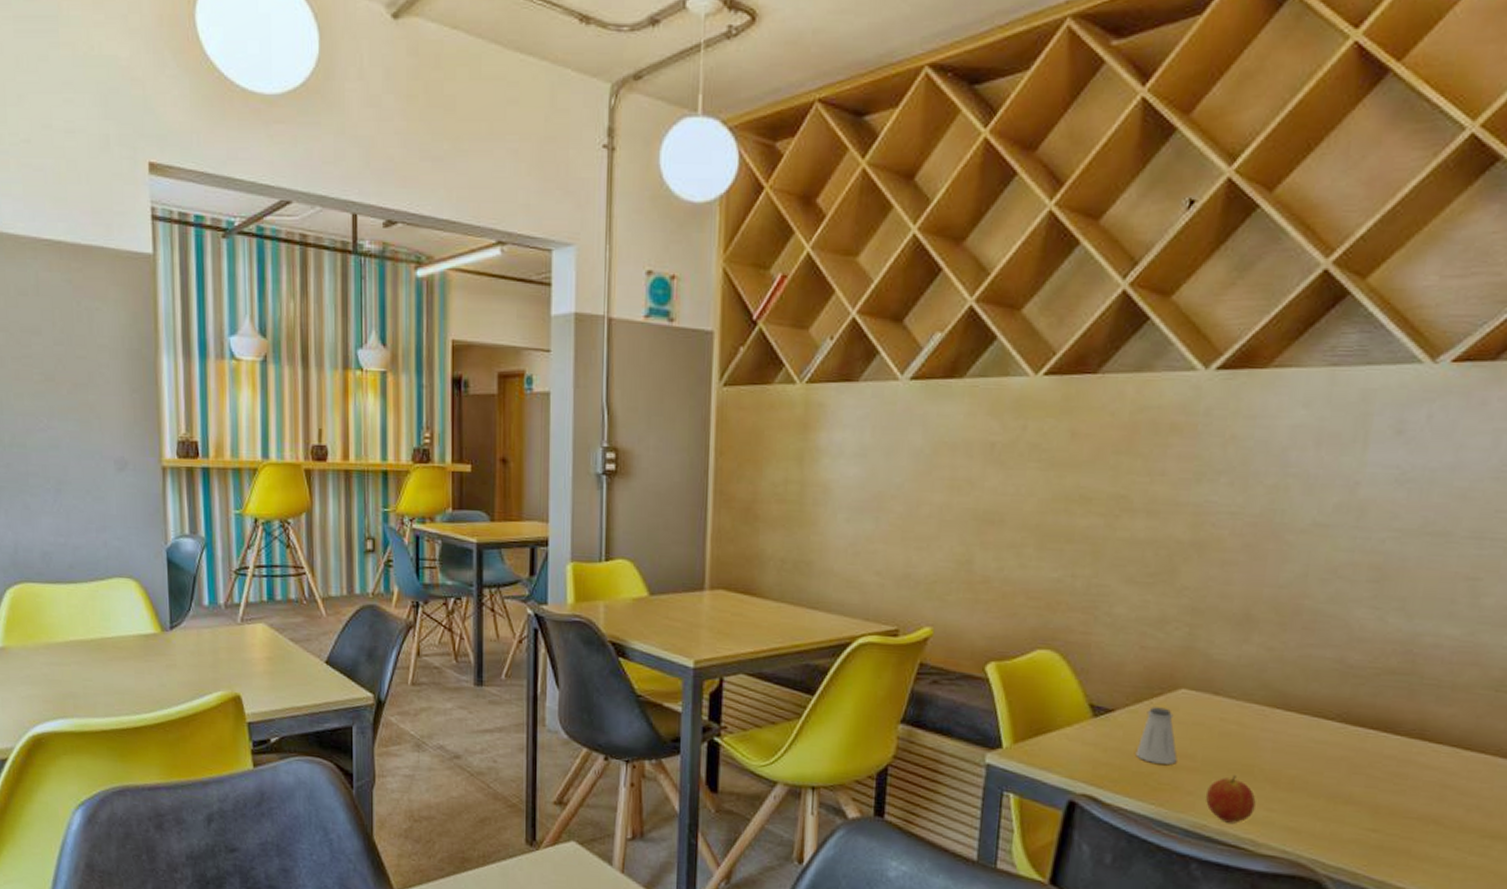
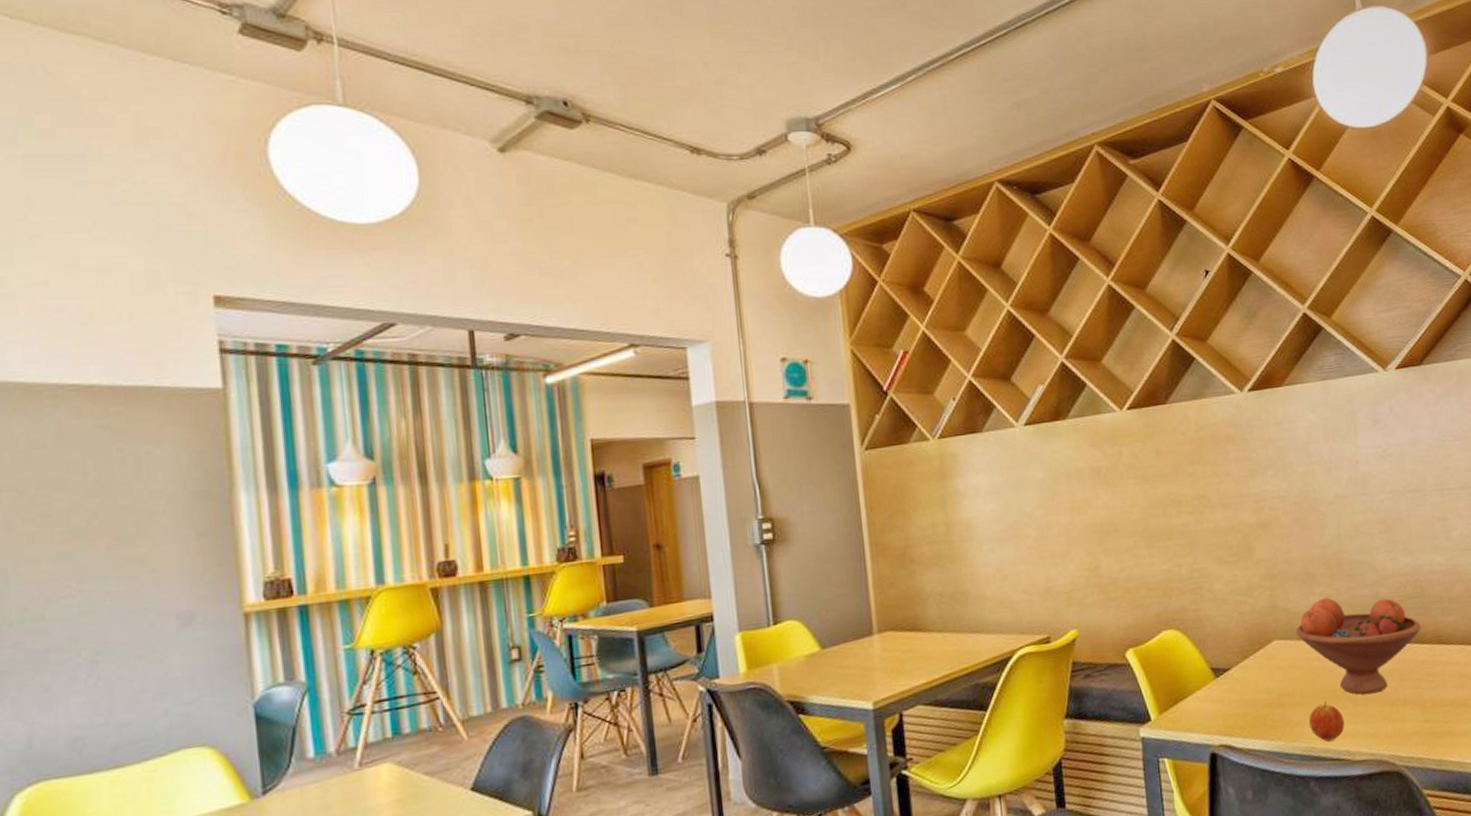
saltshaker: present [1135,707,1178,764] -> none [1252,658,1283,706]
fruit bowl: none [1213,650,1399,781] -> present [1295,597,1421,695]

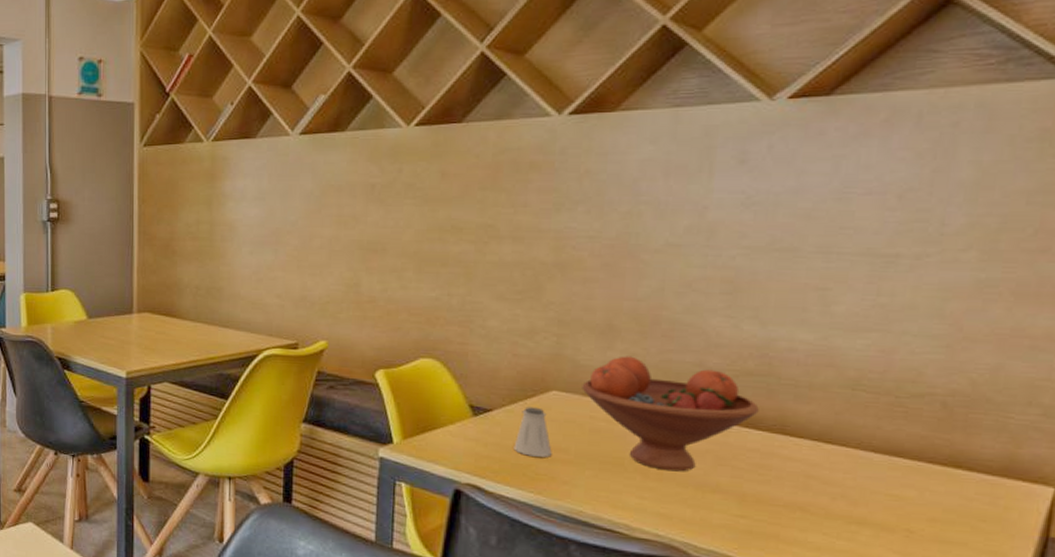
saltshaker: none [1252,658,1283,706] -> present [513,407,552,457]
fruit: present [1309,701,1345,741] -> none [581,467,628,510]

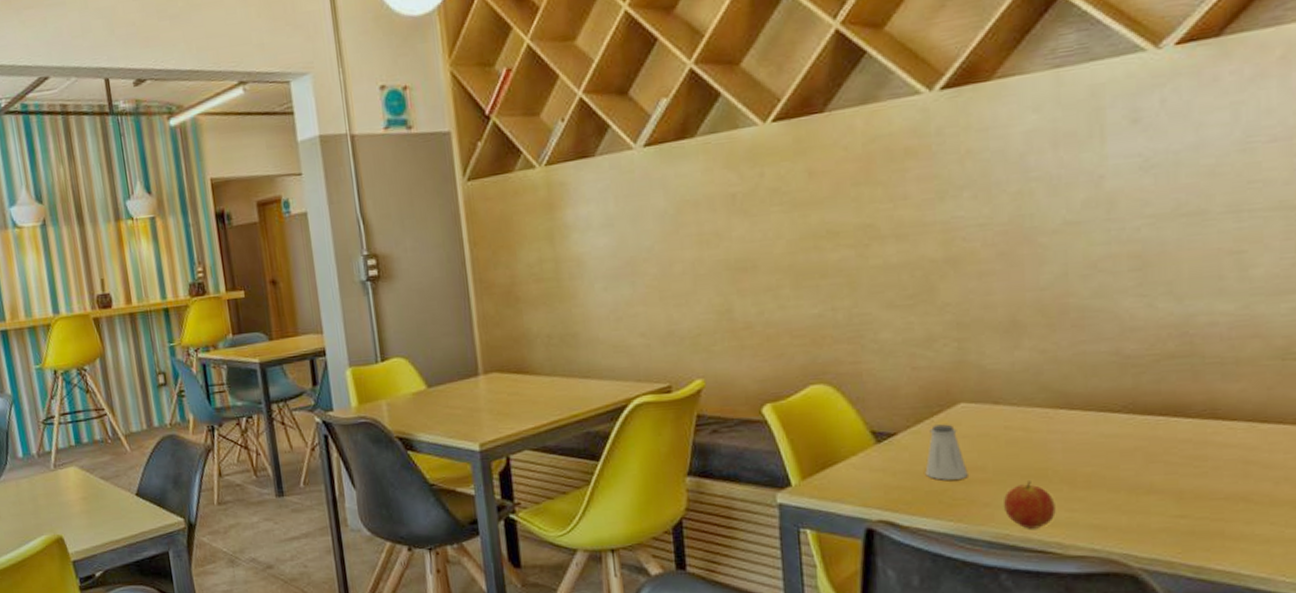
fruit: none [581,467,628,510] -> present [1004,481,1056,529]
fruit bowl: present [582,356,759,472] -> none [991,353,1186,477]

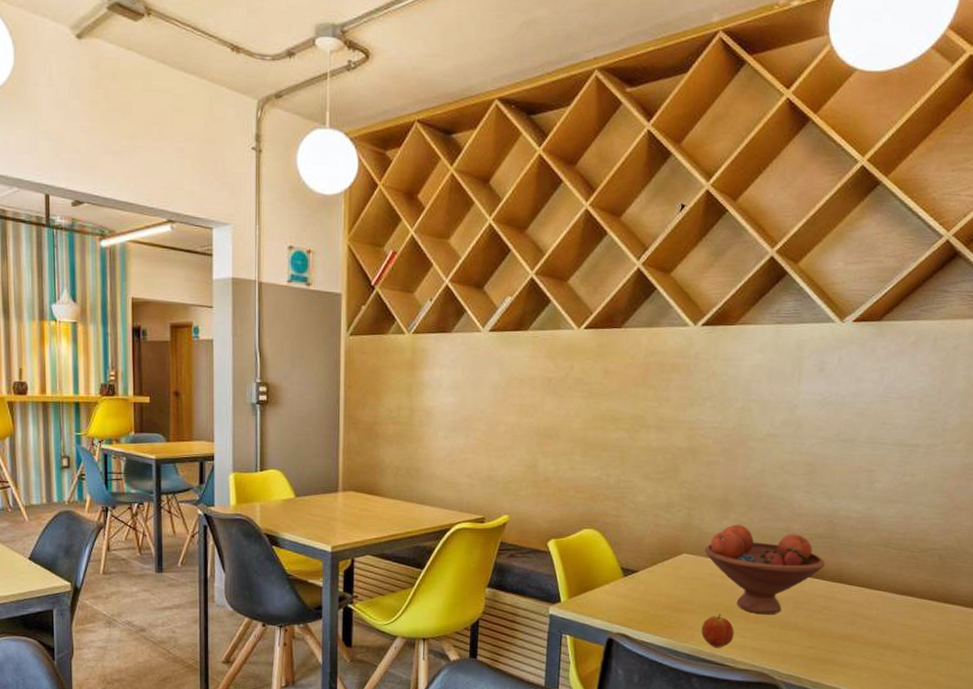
saltshaker: present [925,424,968,480] -> none [653,567,682,608]
fruit bowl: none [991,353,1186,477] -> present [704,524,825,615]

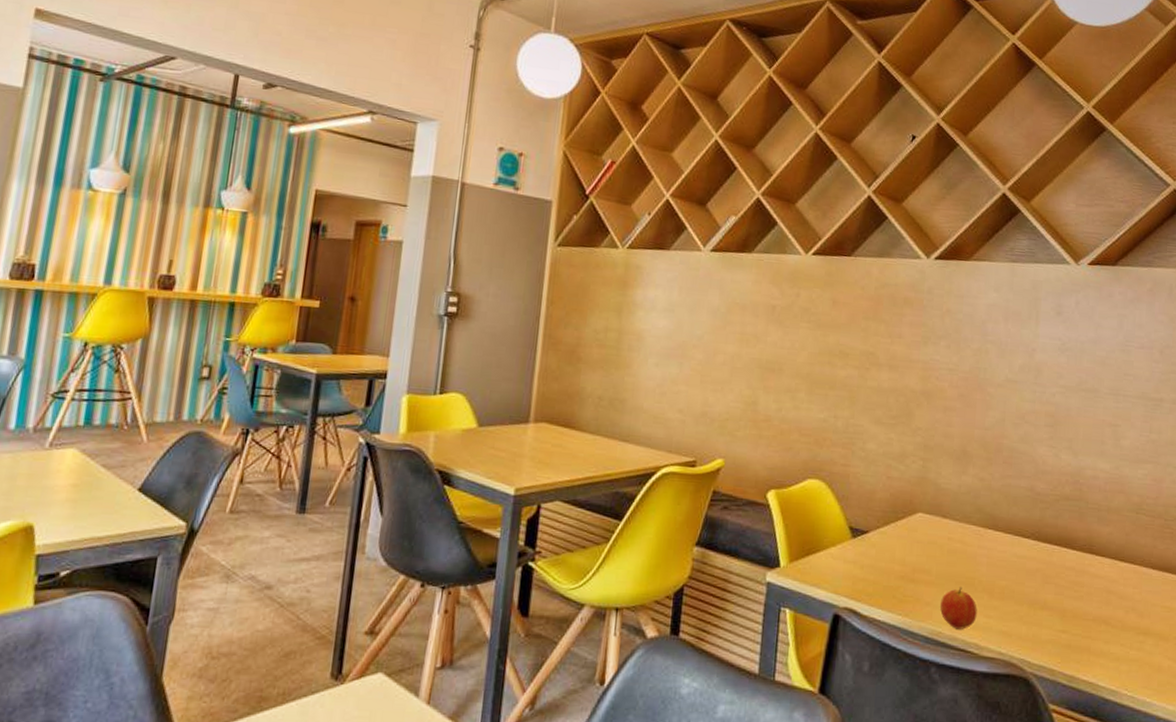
fruit bowl: present [704,524,825,615] -> none [942,480,1074,591]

